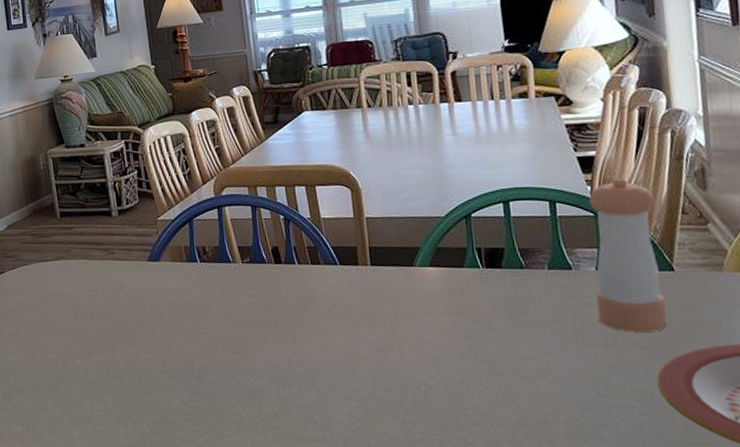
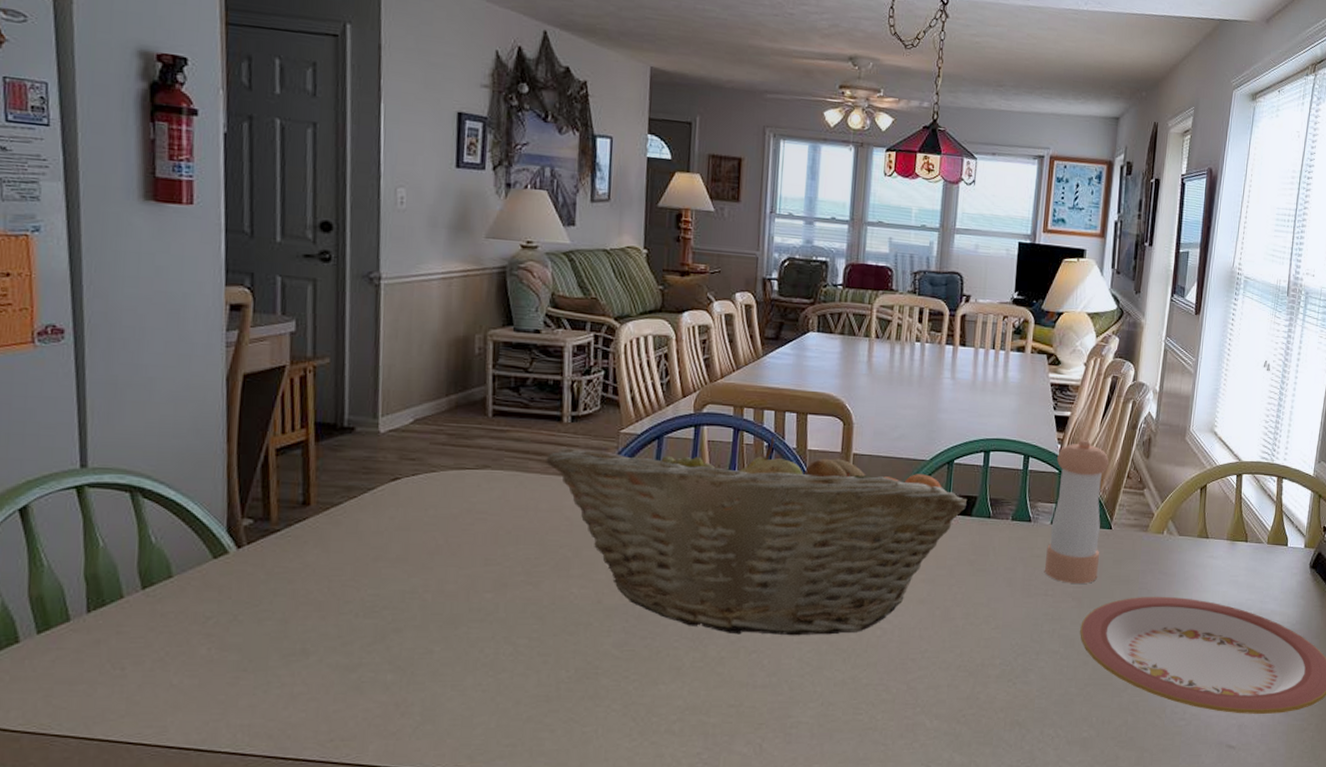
fruit basket: none [104,210,494,393] -> present [546,437,967,636]

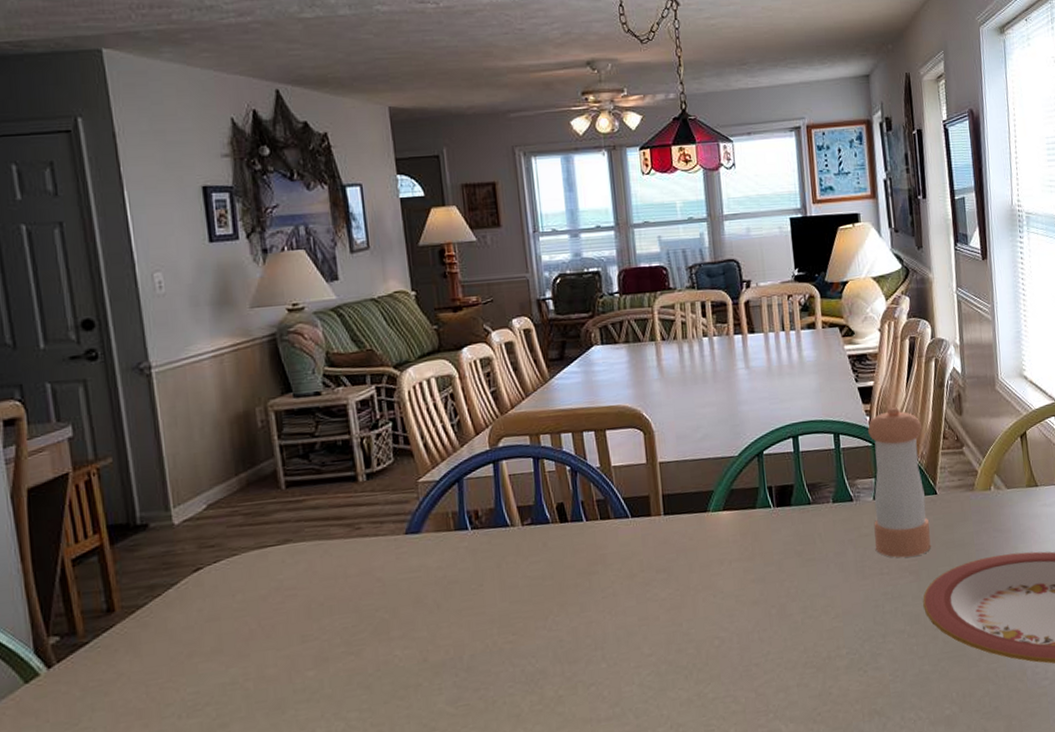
fruit basket: present [546,437,967,636] -> none [347,459,784,670]

